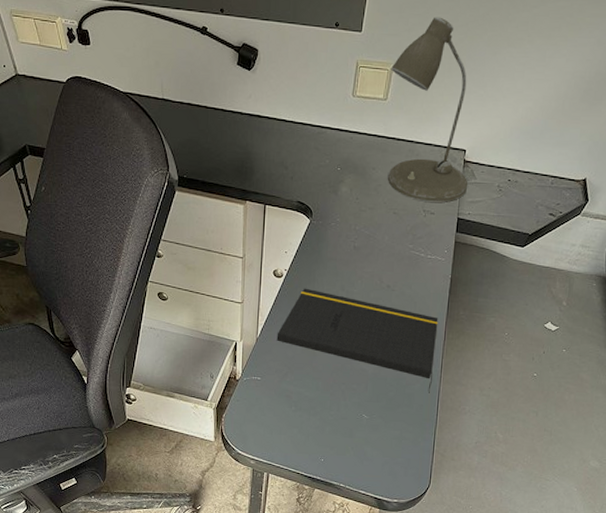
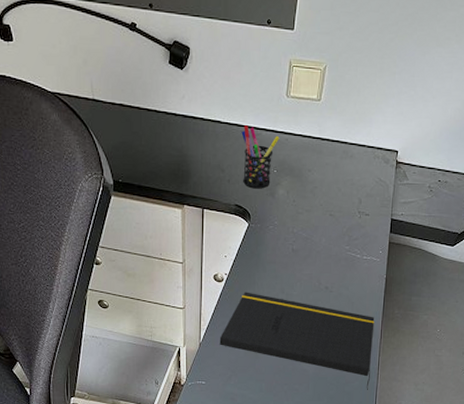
pen holder: none [306,124,344,186] -> present [241,125,280,189]
desk lamp: present [387,17,468,203] -> none [323,15,401,205]

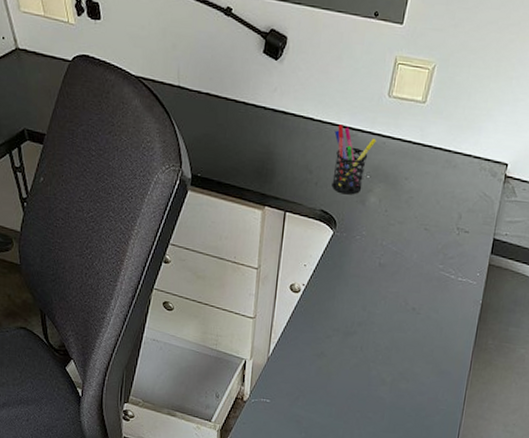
notepad: present [219,292,375,390] -> none [289,305,465,427]

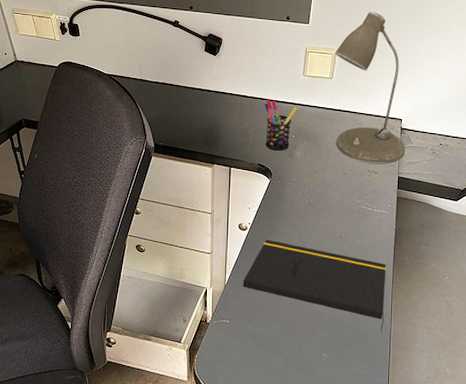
notepad: none [289,305,465,427] -> present [243,239,386,333]
desk lamp: none [420,12,515,221] -> present [335,11,406,164]

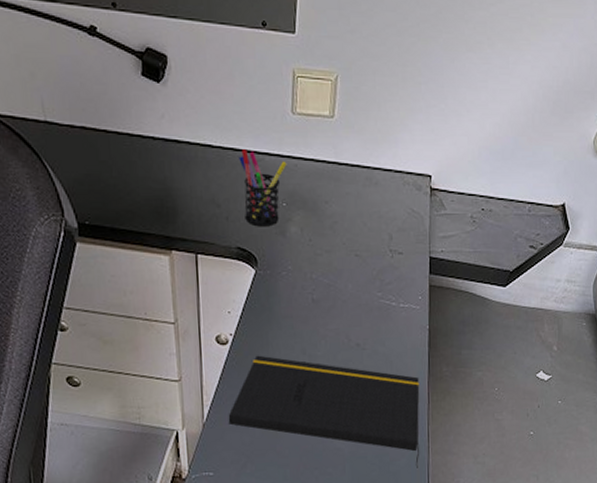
desk lamp: present [335,11,406,164] -> none [335,15,438,241]

